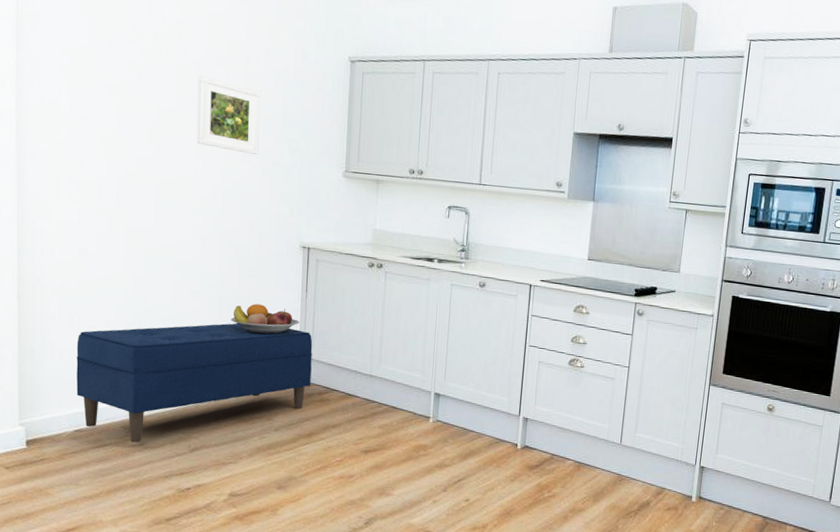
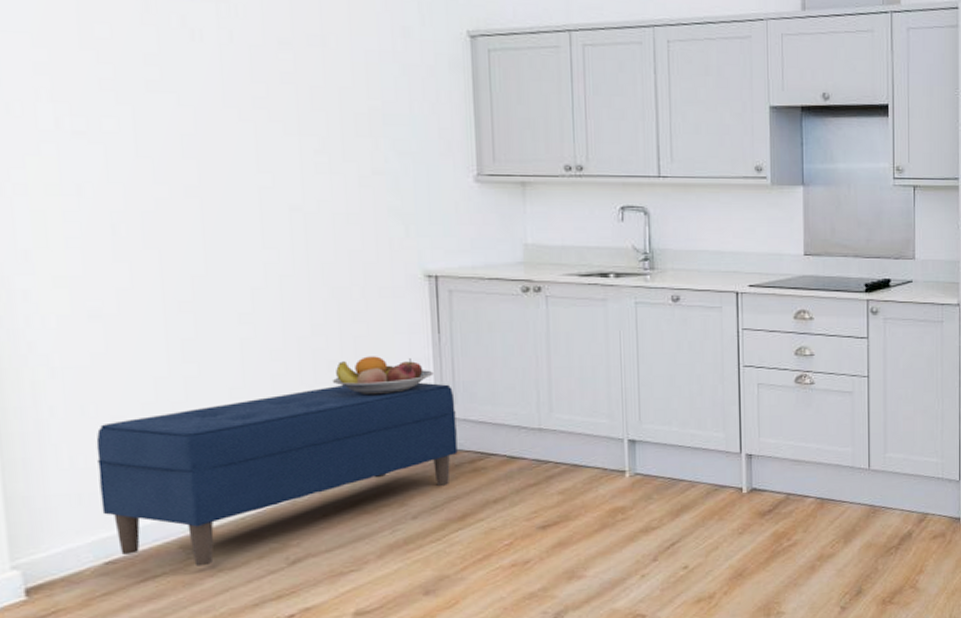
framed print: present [196,75,261,155] -> none [252,65,351,163]

